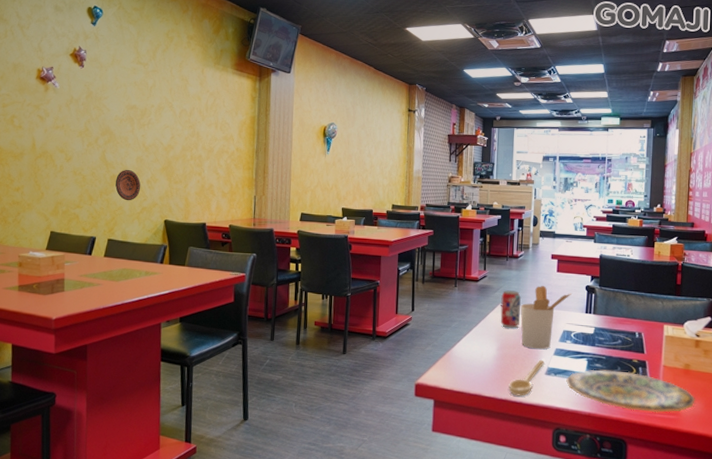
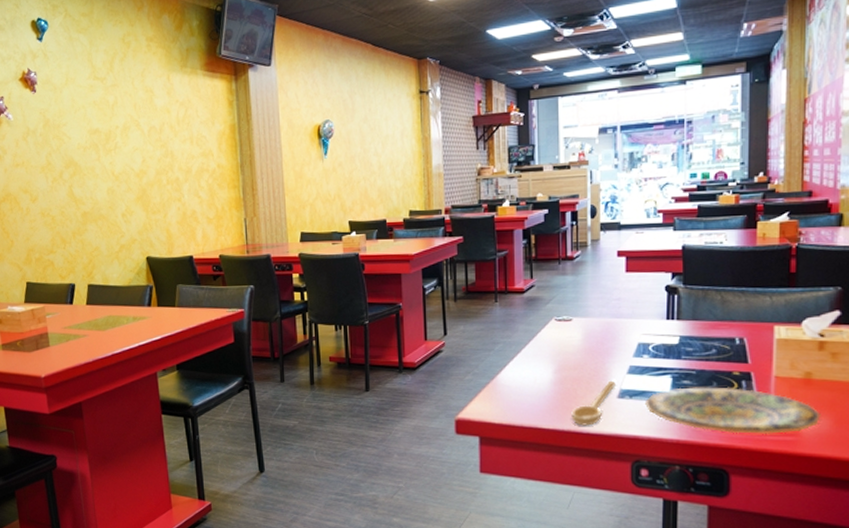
decorative plate: present [115,169,140,201] -> none [88,203,116,240]
beverage can: present [500,290,522,329] -> none [555,300,582,346]
utensil holder: present [520,286,572,350] -> none [580,291,647,369]

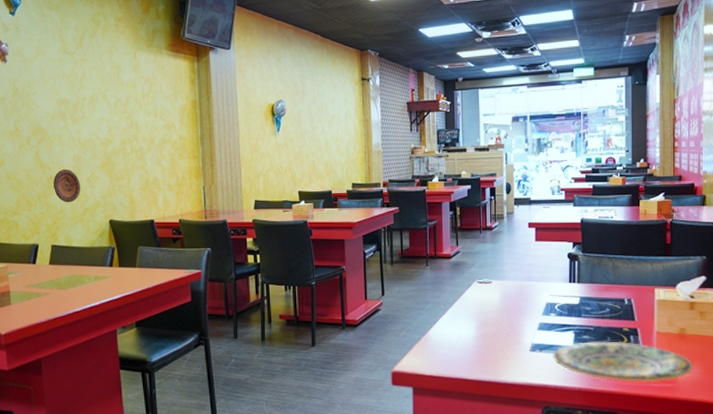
decorative plate: none [88,203,116,240] -> present [54,169,80,203]
spoon: present [571,380,616,426] -> none [491,336,528,376]

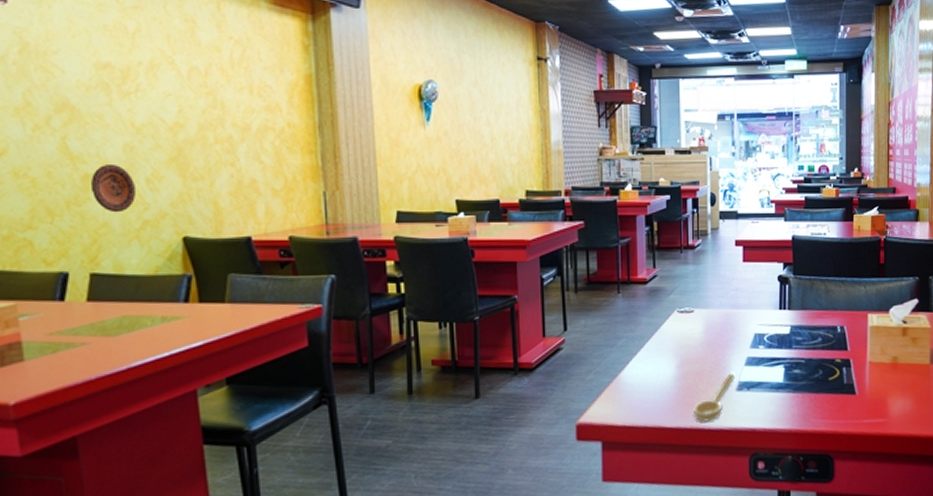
spoon: none [491,336,528,376] -> present [693,373,735,422]
plate: present [553,341,693,382] -> none [761,374,905,420]

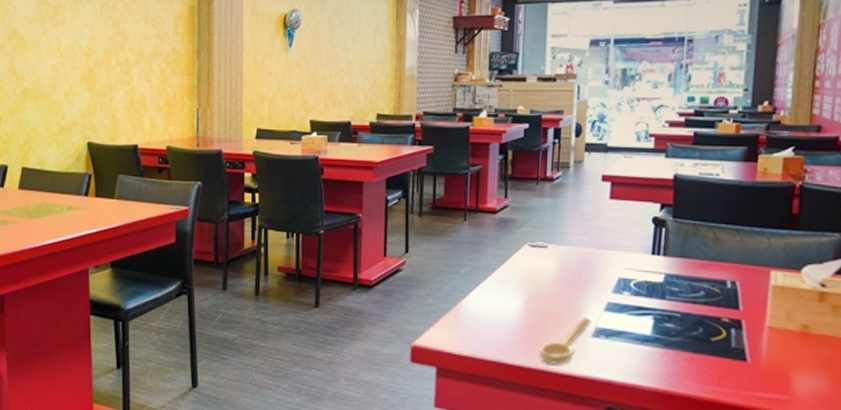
decorative plate: present [91,163,136,213] -> none [28,80,57,120]

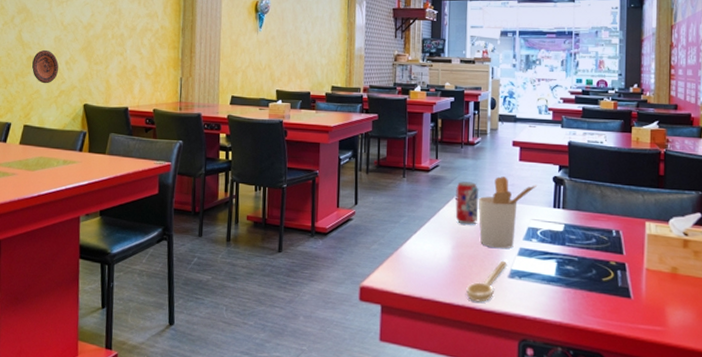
decorative plate: none [28,80,57,120] -> present [32,49,59,84]
beverage can: none [528,224,559,275] -> present [455,181,479,225]
utensil holder: none [556,218,631,304] -> present [478,176,537,249]

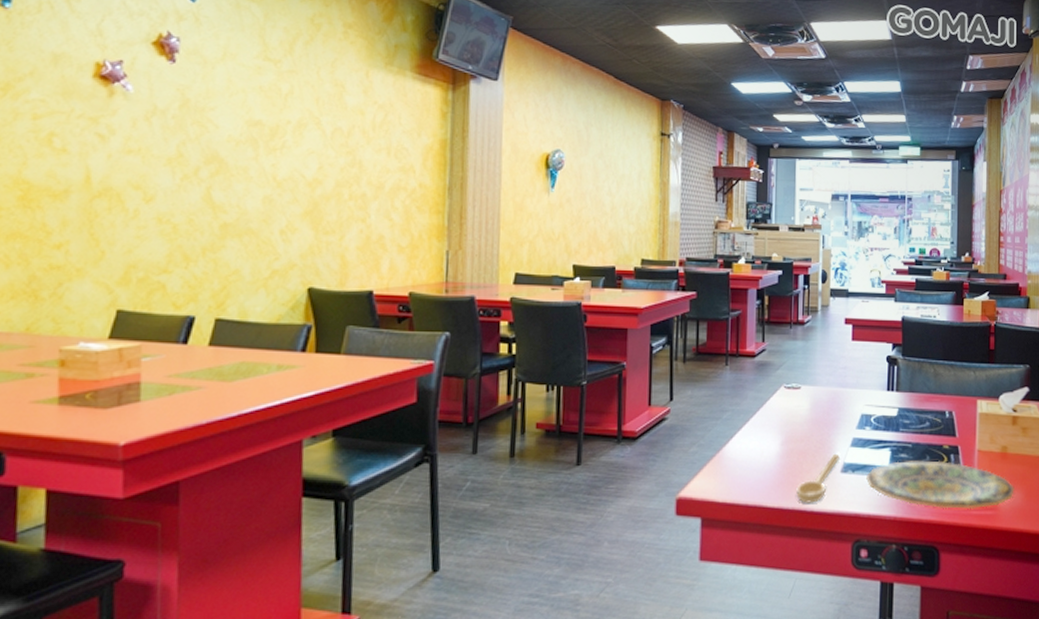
decorative plate: present [32,49,59,84] -> none [228,214,269,261]
beverage can: present [455,181,479,225] -> none [784,367,810,416]
utensil holder: present [478,176,537,249] -> none [808,359,870,441]
plate: none [533,272,685,323] -> present [866,460,1014,509]

